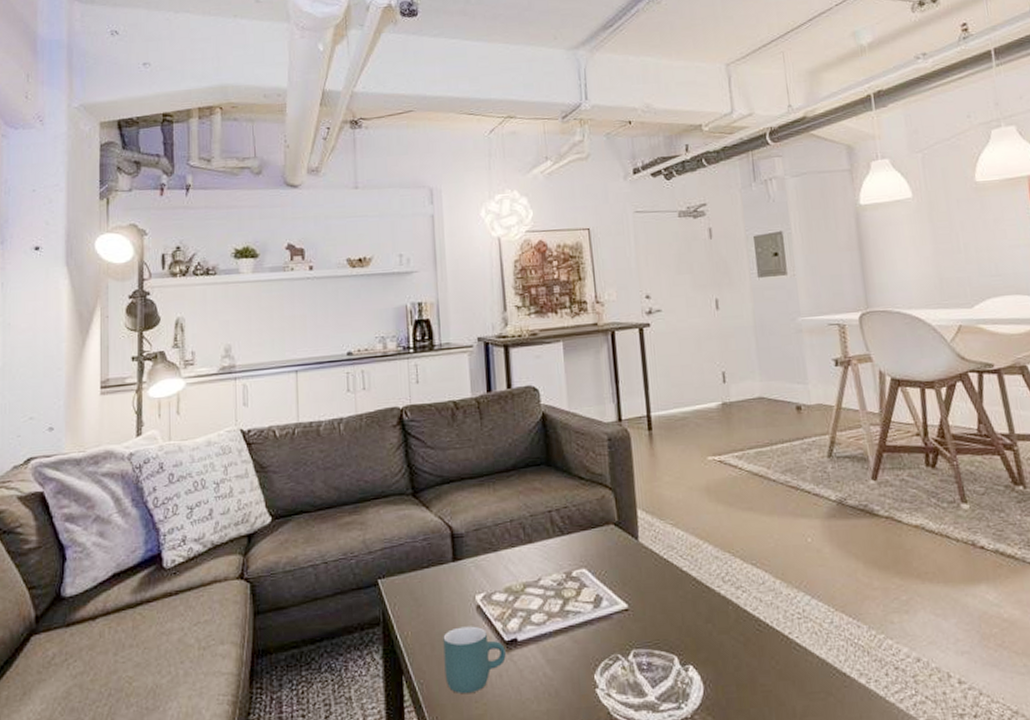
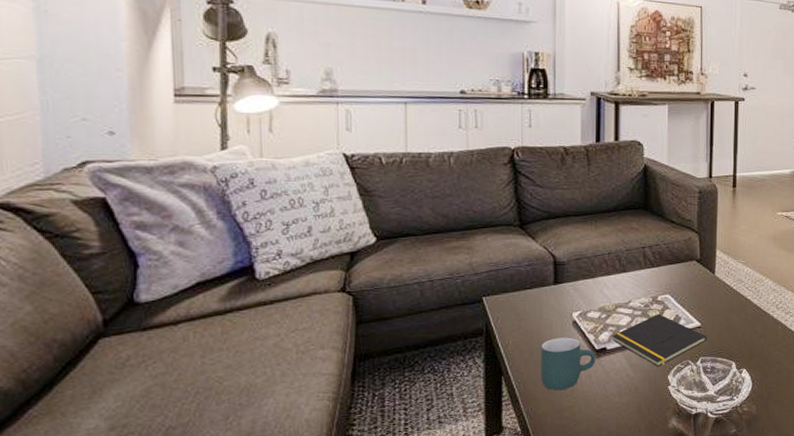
notepad: none [523,593,638,663] -> present [612,313,707,367]

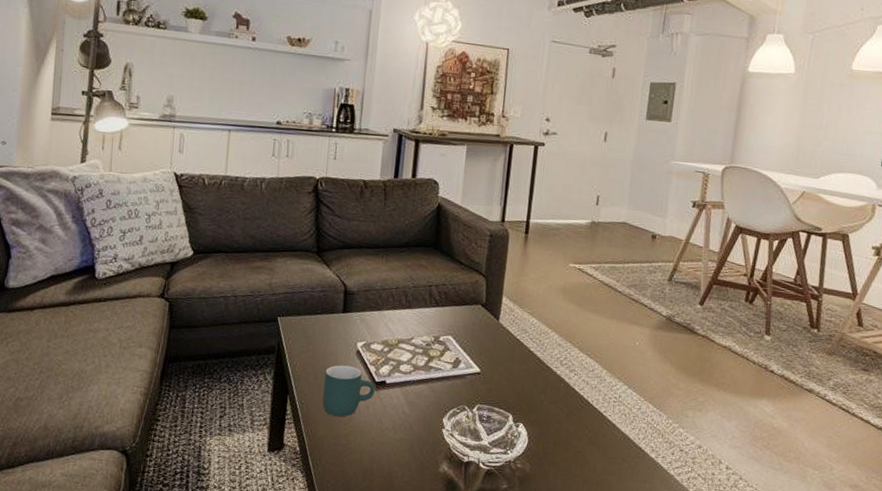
notepad: present [612,313,707,367] -> none [392,354,486,408]

